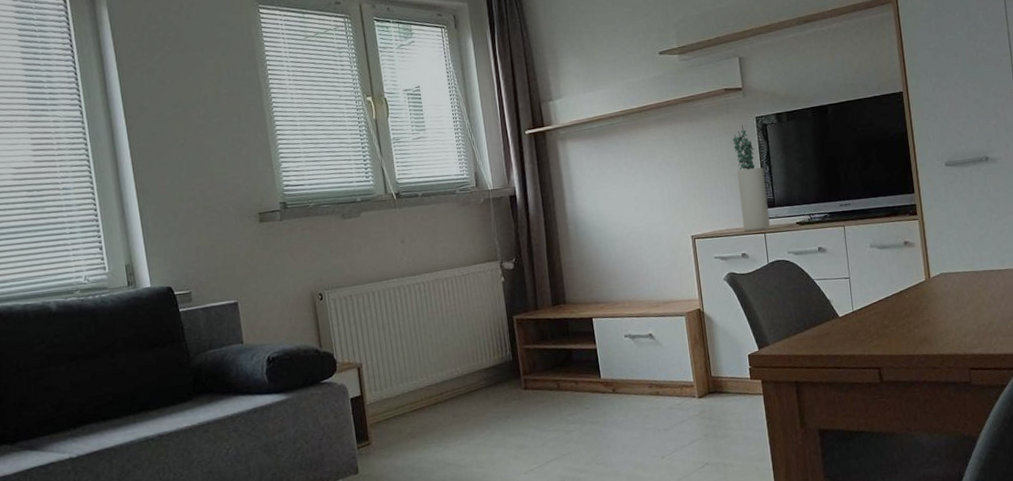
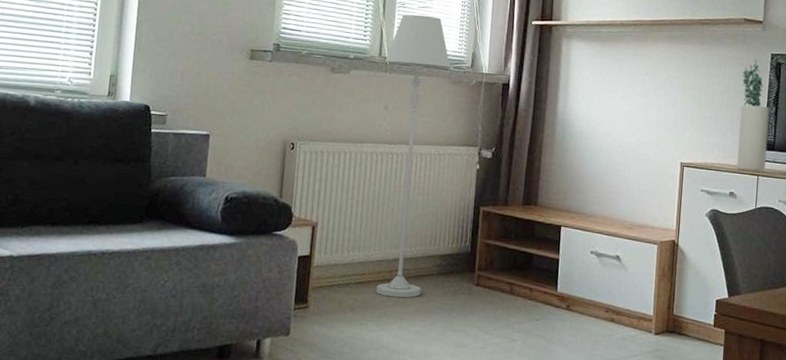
floor lamp: none [392,145,474,418] -> present [375,14,450,298]

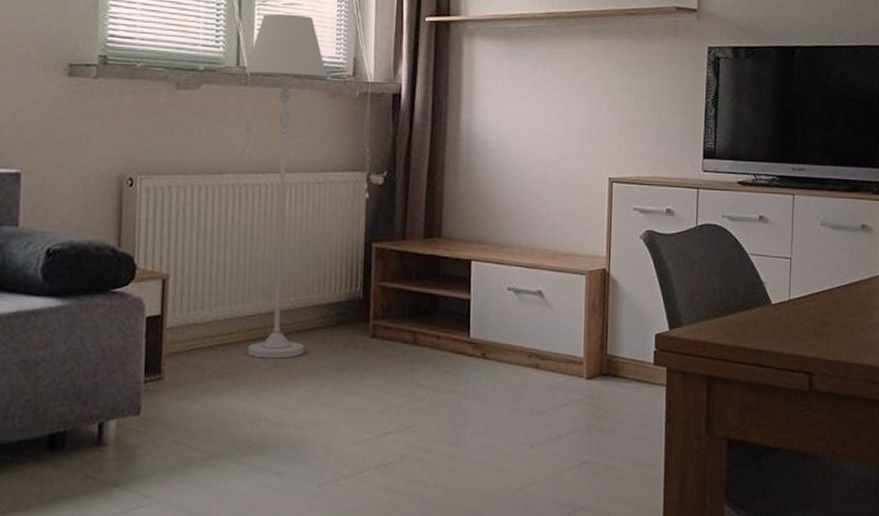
vase: present [736,58,770,173] -> none [673,53,709,185]

